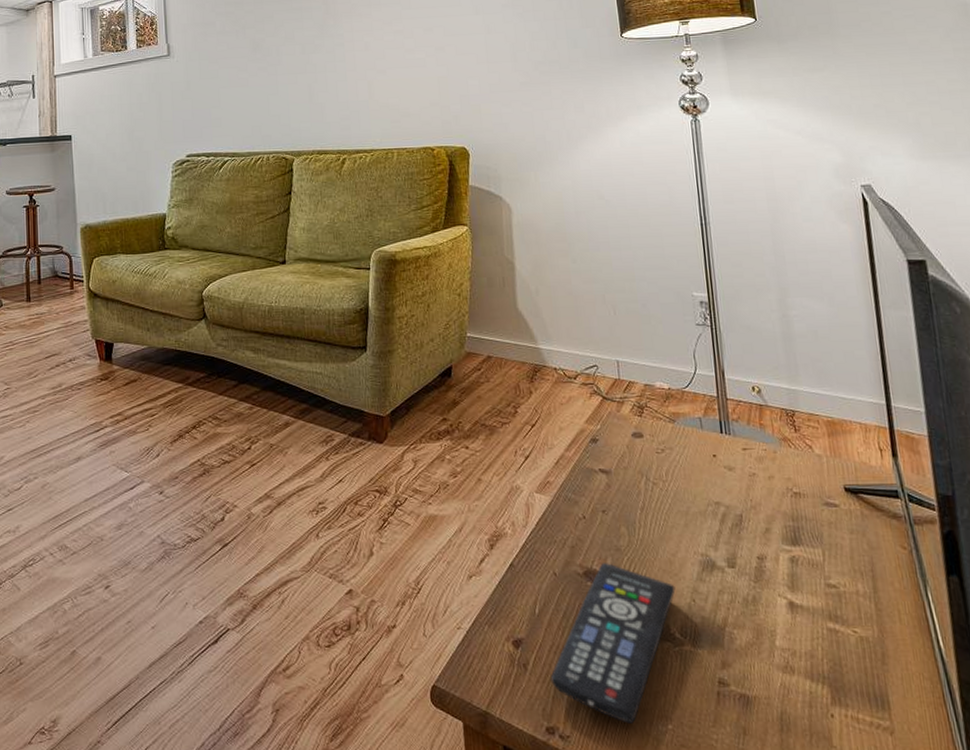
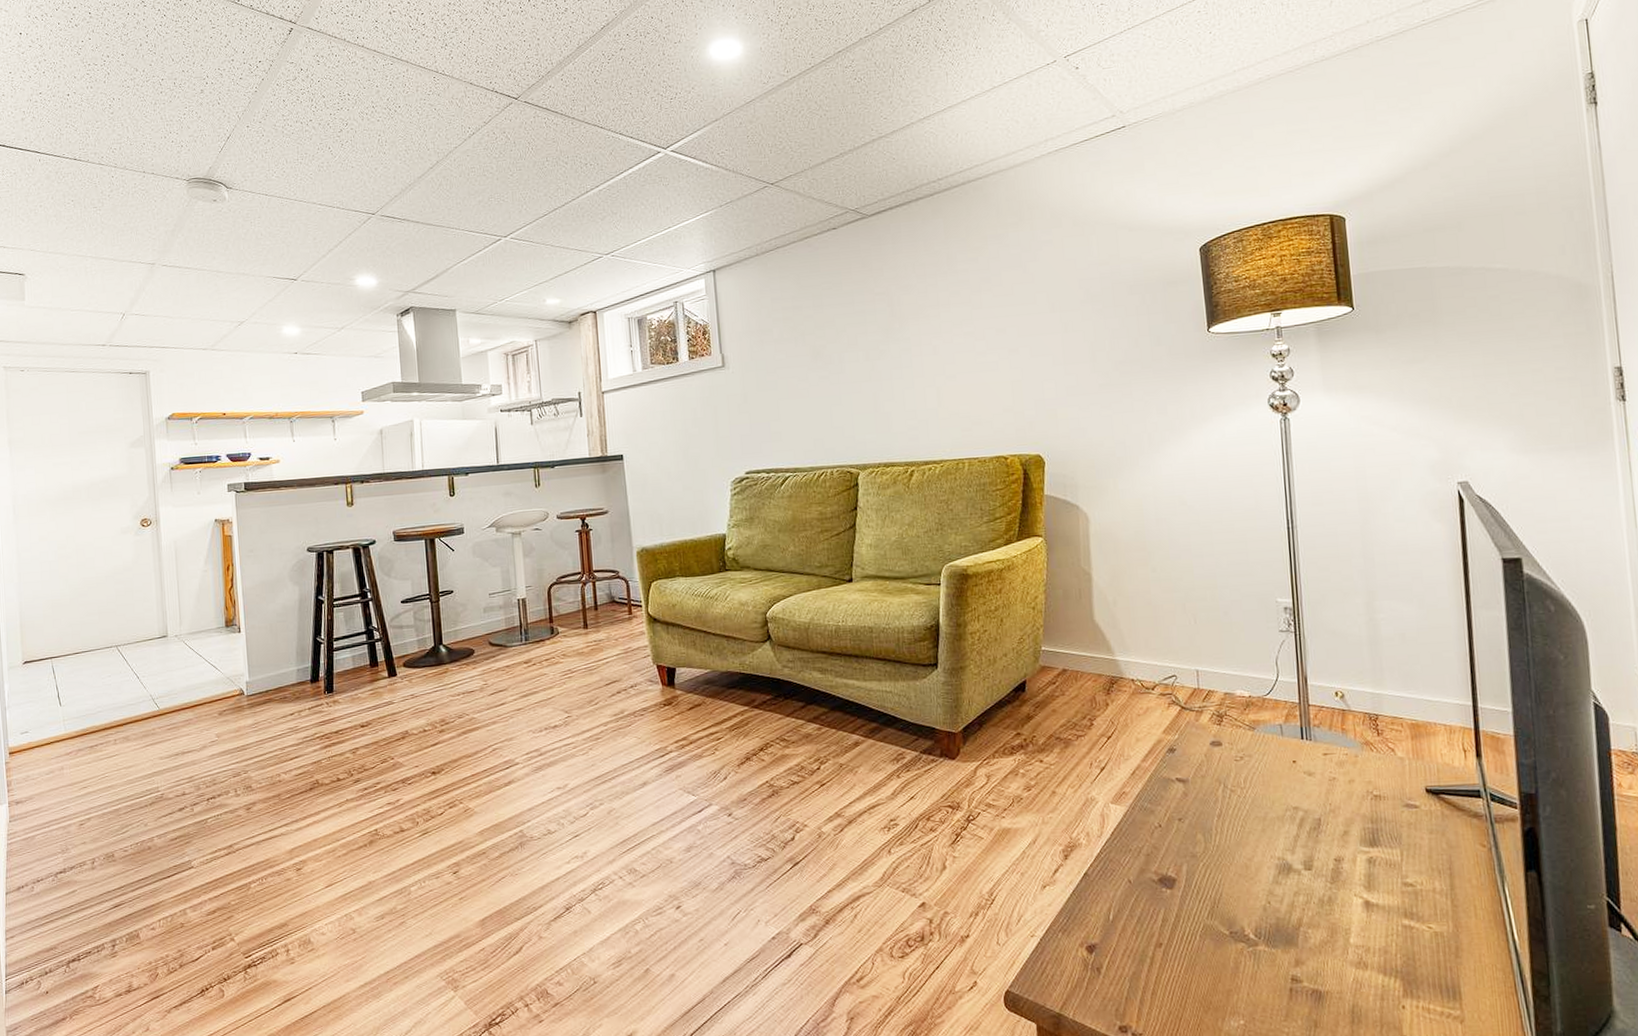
remote control: present [550,563,675,723] -> none [1123,869,1251,1020]

